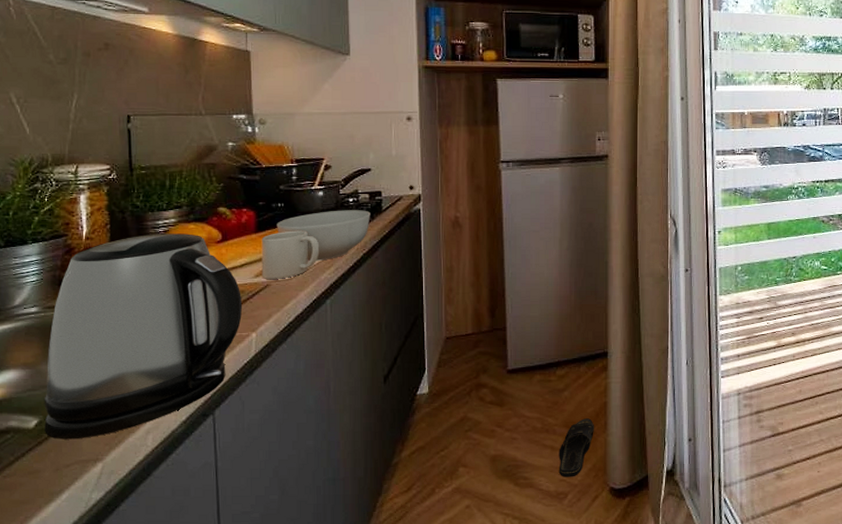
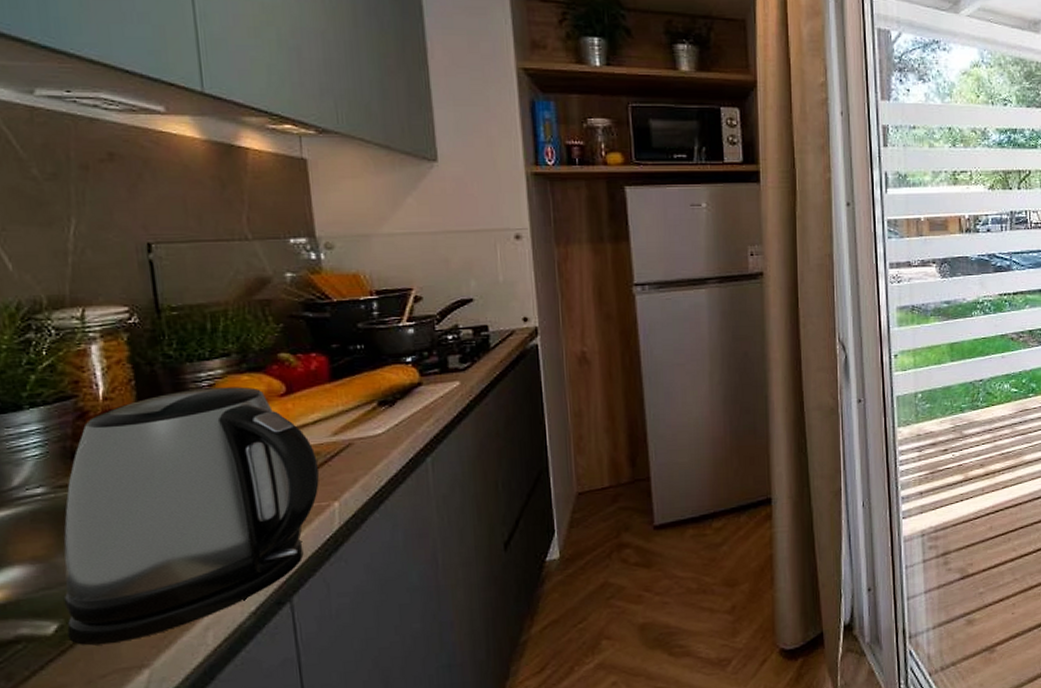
mug: present [261,230,320,280] -> none [337,376,414,438]
bowl: present [276,210,371,261] -> none [356,348,476,412]
sandal: present [558,418,594,477] -> none [719,574,759,642]

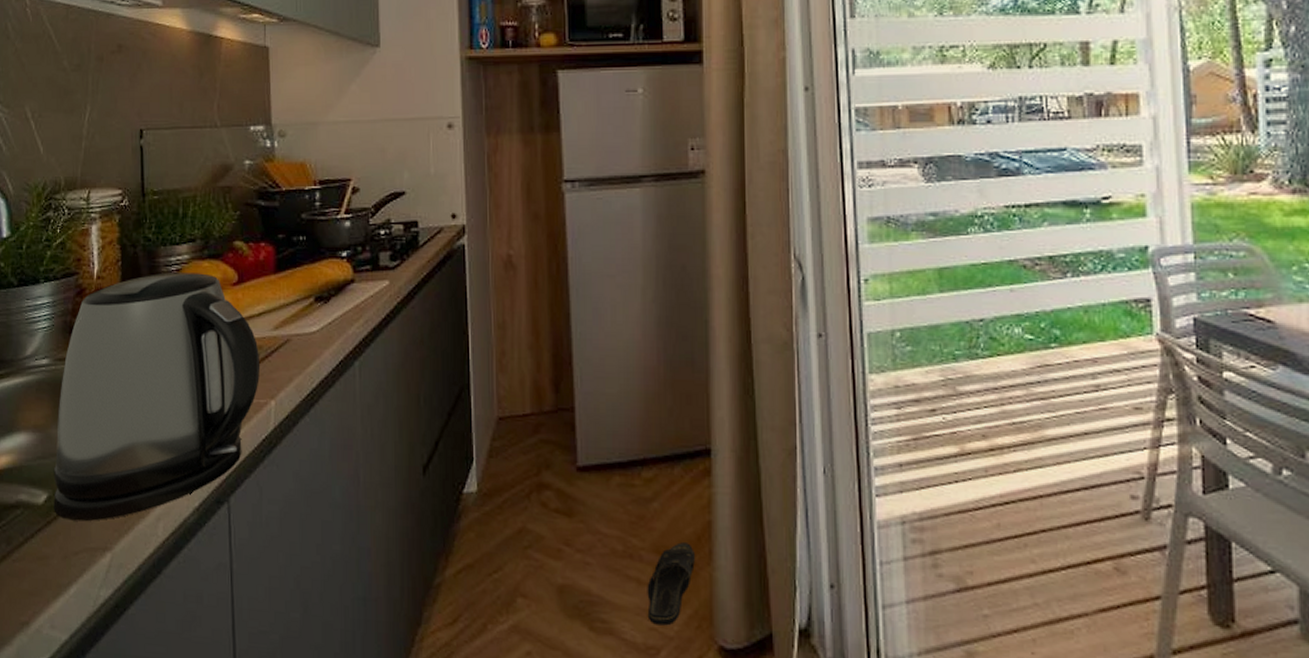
sandal: none [719,574,759,642] -> present [647,542,695,626]

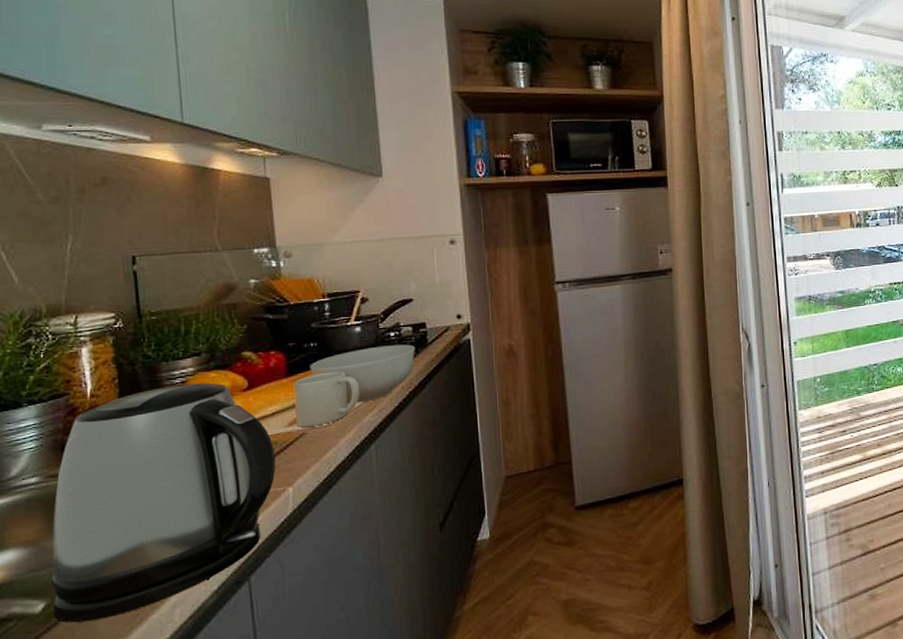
mug: none [281,271,347,334] -> present [293,371,360,428]
bowl: none [298,245,406,310] -> present [310,344,415,404]
sandal: present [647,542,695,626] -> none [636,552,673,617]

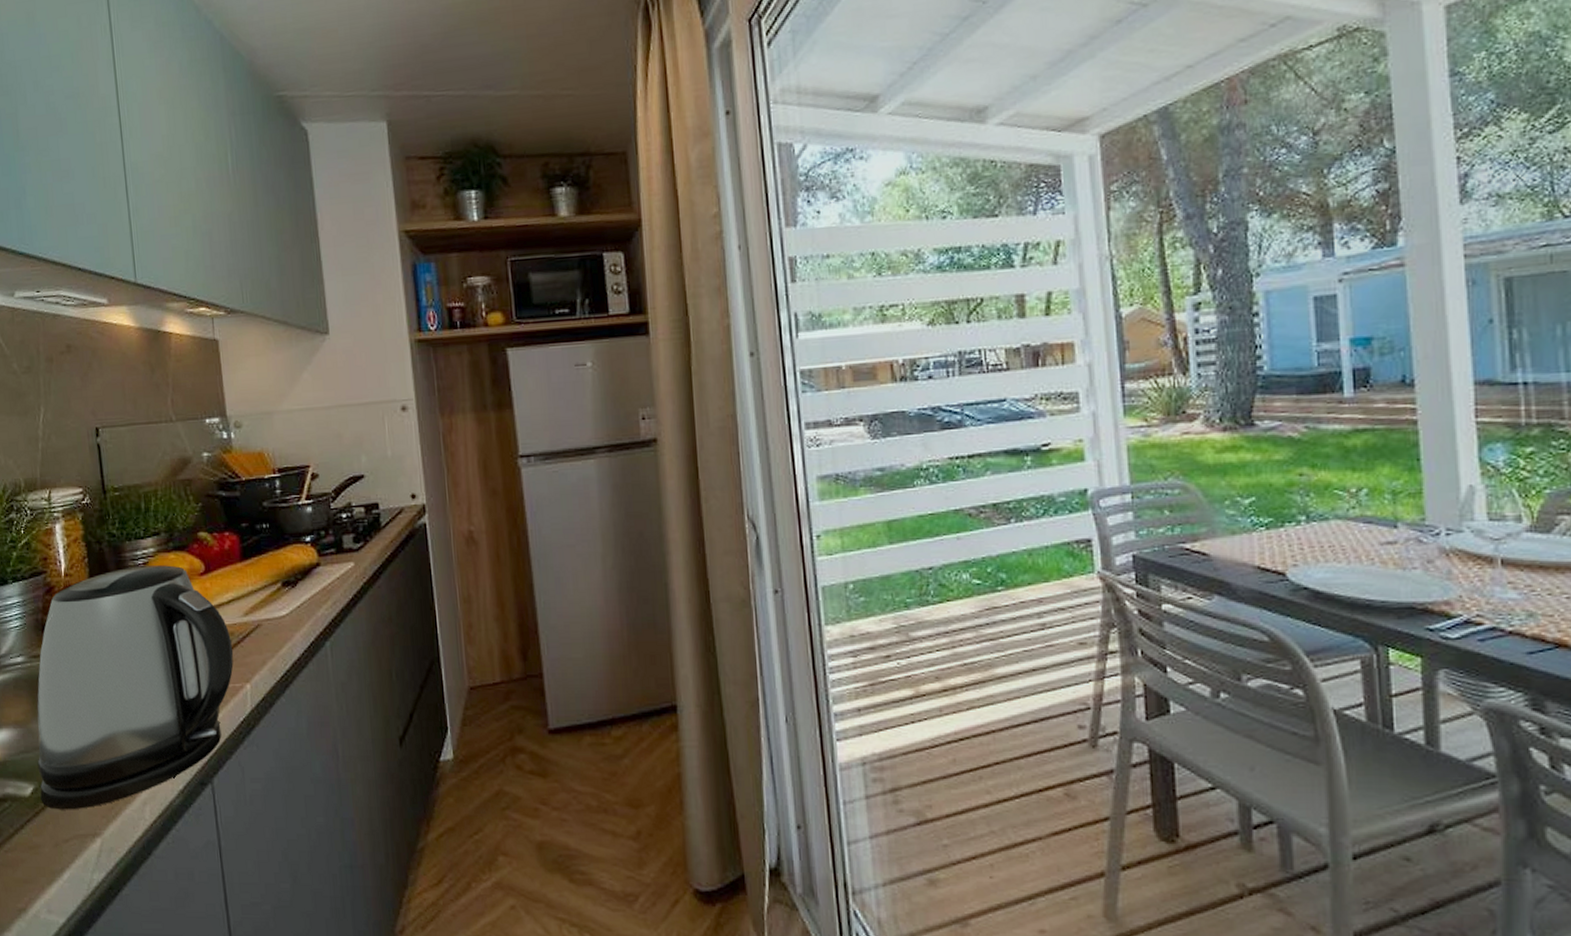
mug: present [293,371,360,428] -> none [247,556,314,619]
bowl: present [310,344,415,404] -> none [263,527,369,593]

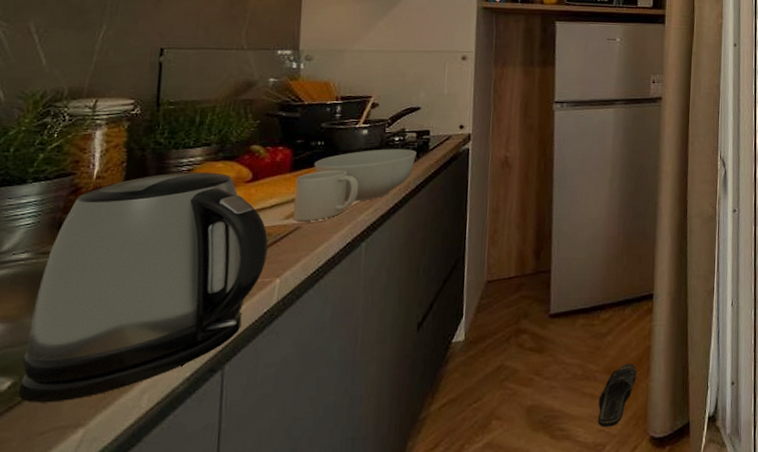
mug: none [247,556,314,619] -> present [292,170,359,222]
bowl: none [263,527,369,593] -> present [314,149,417,201]
sandal: none [622,795,667,874] -> present [597,363,636,427]

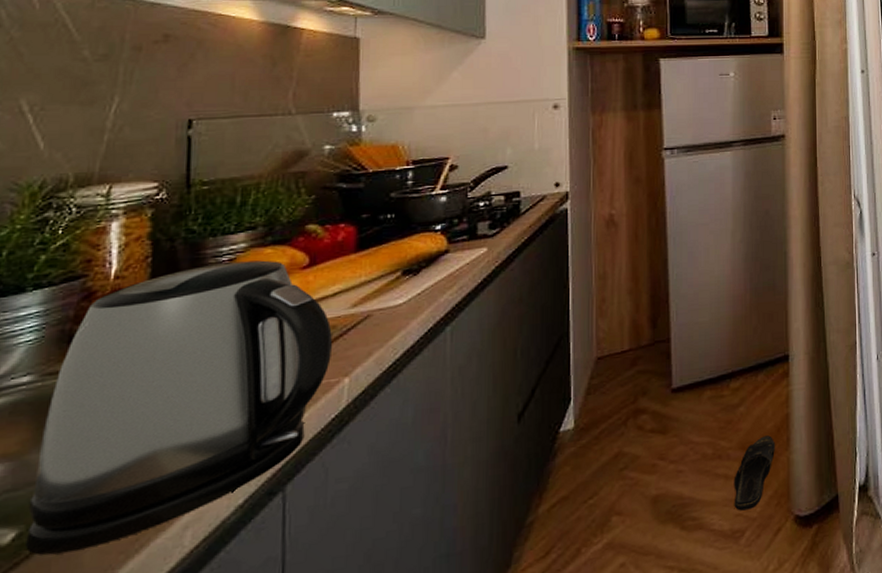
mug: present [292,170,359,222] -> none [361,245,440,309]
bowl: present [314,149,417,201] -> none [384,214,506,281]

